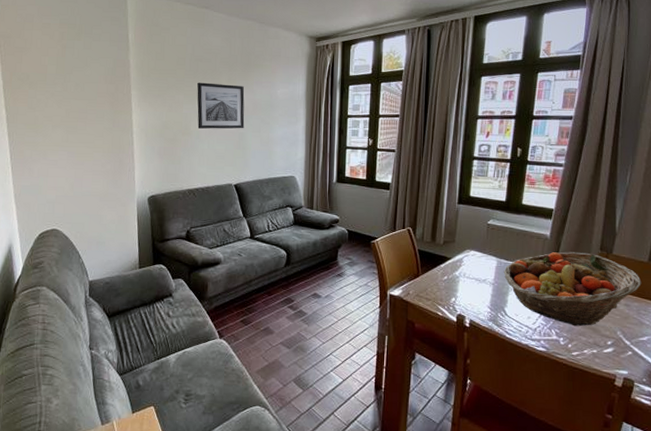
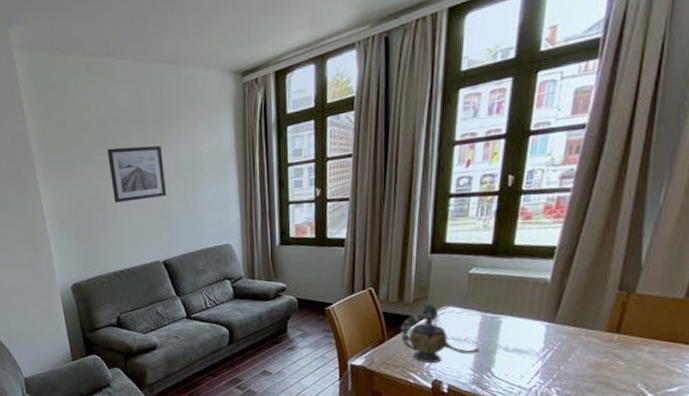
teapot: none [432,245,495,300] -> present [400,302,479,364]
fruit basket: present [503,252,642,327] -> none [489,295,674,382]

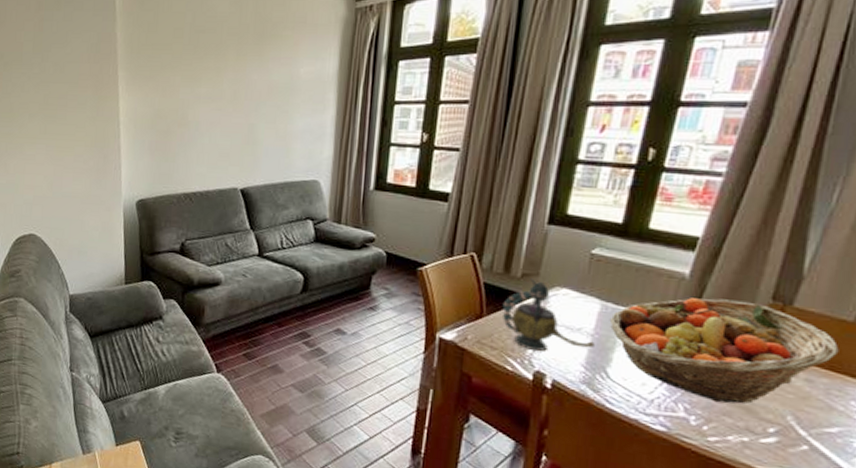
wall art: present [107,145,167,203] -> none [197,59,257,119]
fruit basket: none [489,295,674,382] -> present [609,298,839,404]

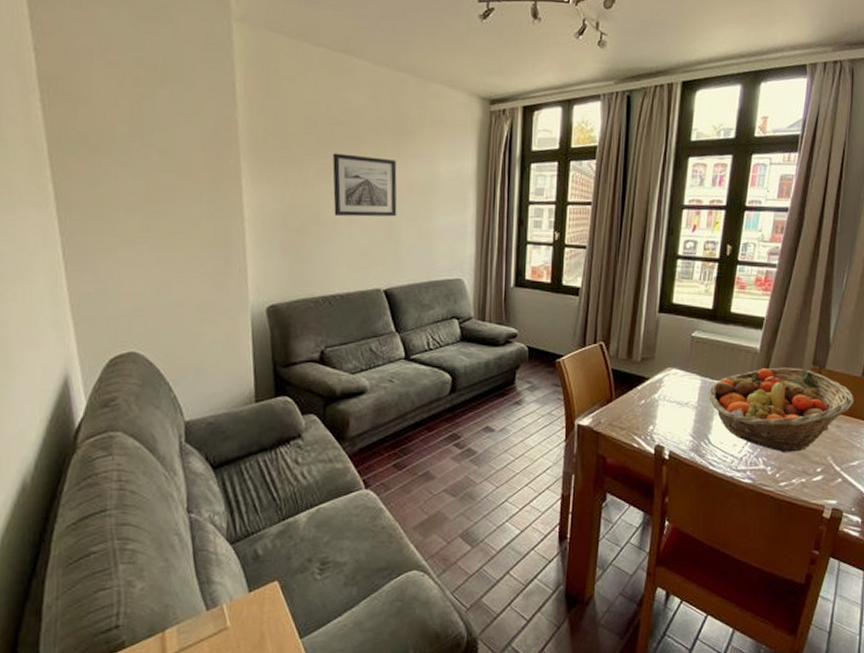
wall art: none [197,59,257,119] -> present [332,153,397,217]
teapot: present [502,278,595,352] -> none [627,362,698,428]

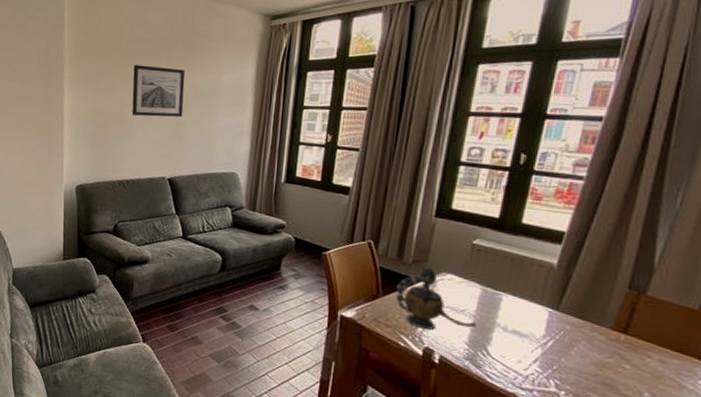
teapot: none [627,362,698,428] -> present [396,264,476,330]
fruit basket: present [708,367,854,453] -> none [489,285,687,381]

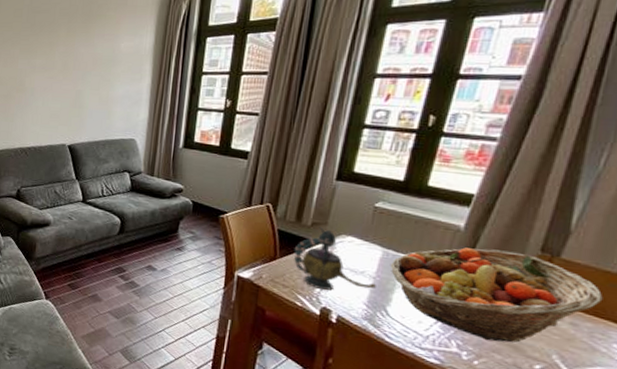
wall art: present [131,65,185,118] -> none [32,35,84,86]
fruit basket: none [489,285,687,381] -> present [390,247,603,343]

